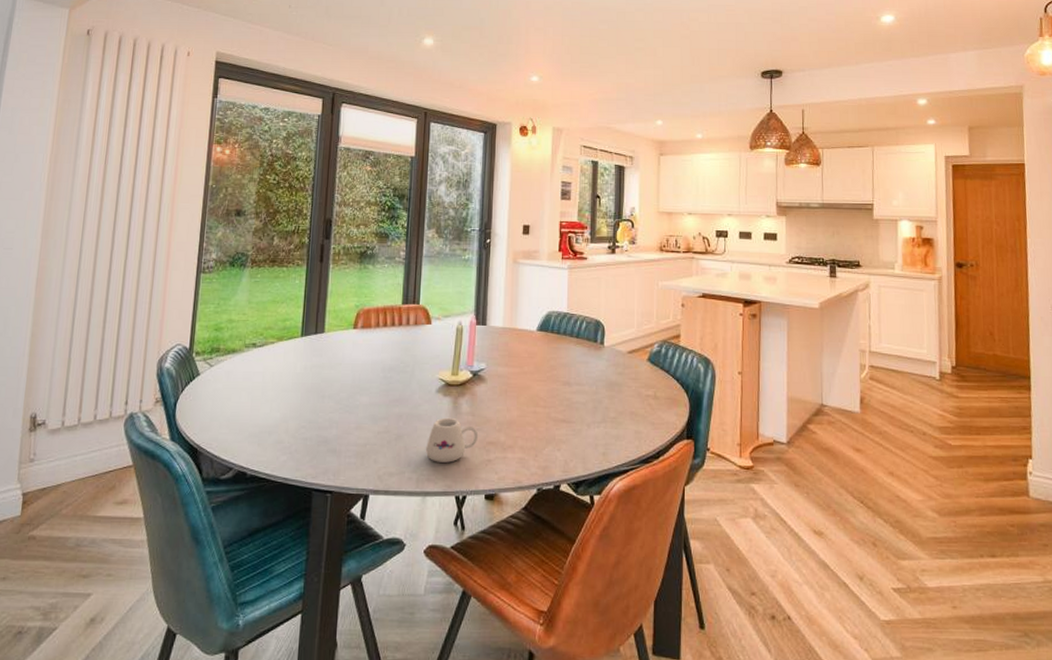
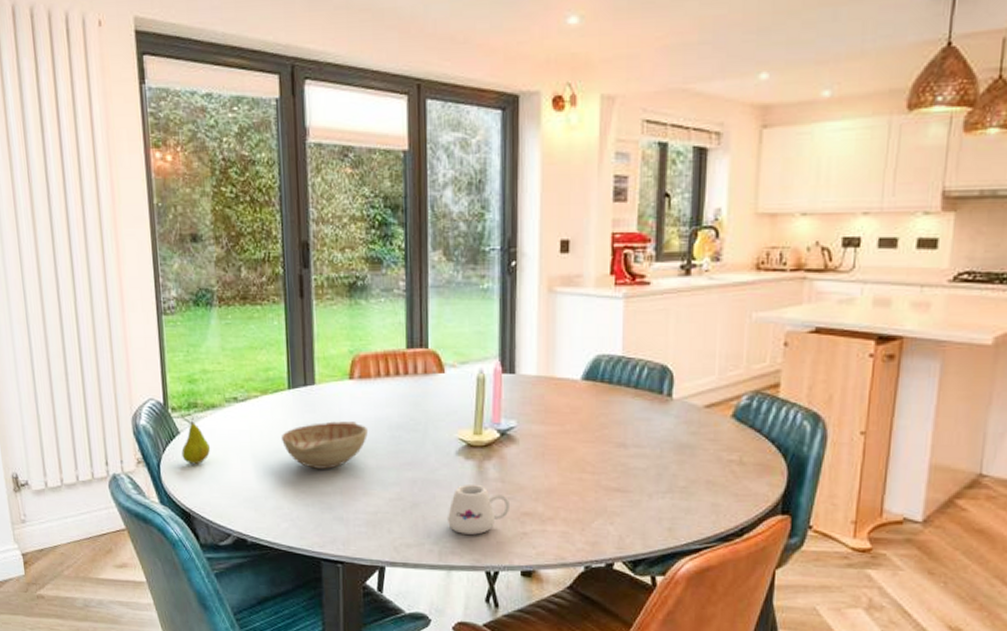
fruit: none [198,359,226,404] -> present [181,416,211,465]
decorative bowl: none [289,364,366,406] -> present [280,421,369,469]

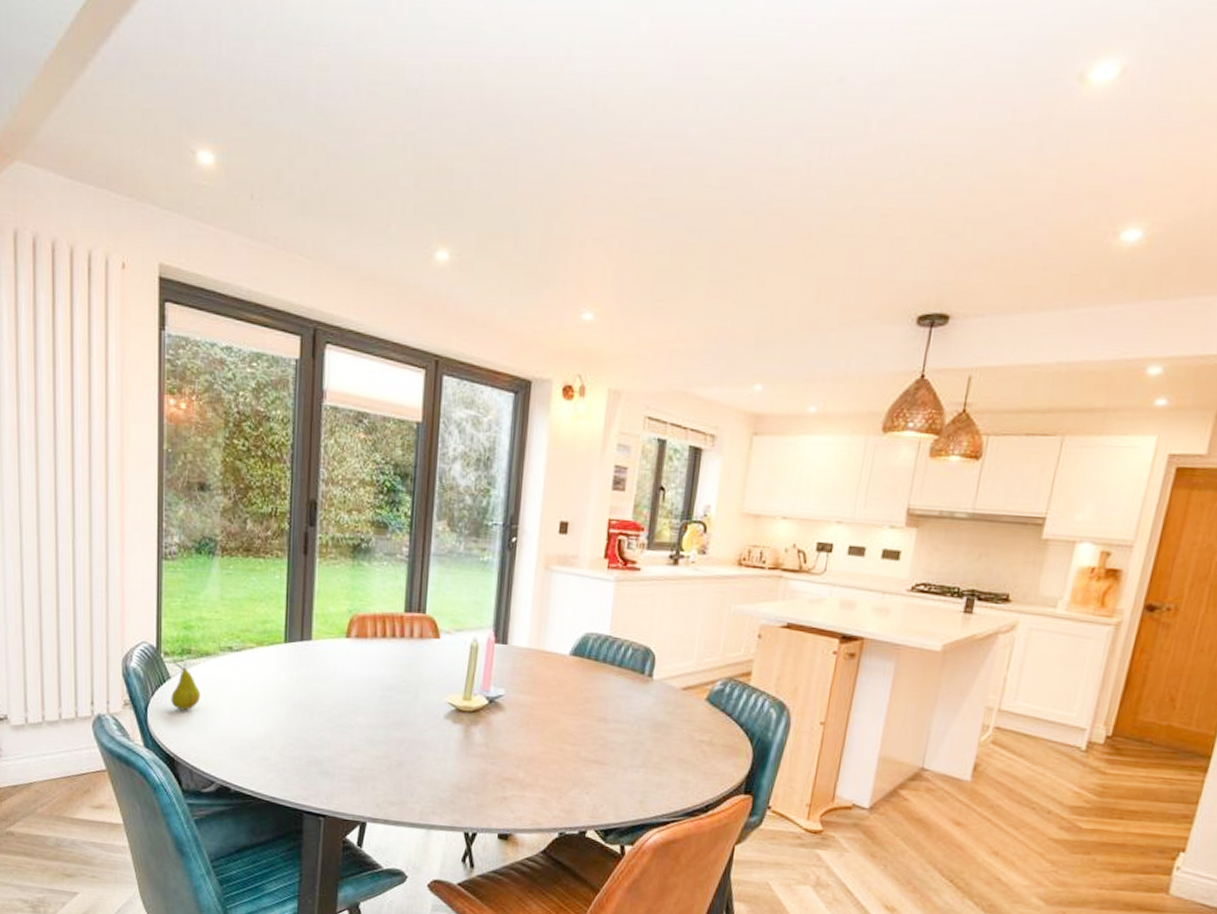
decorative bowl: present [280,421,369,469] -> none [273,677,361,724]
mug: present [448,483,511,535] -> none [431,747,493,797]

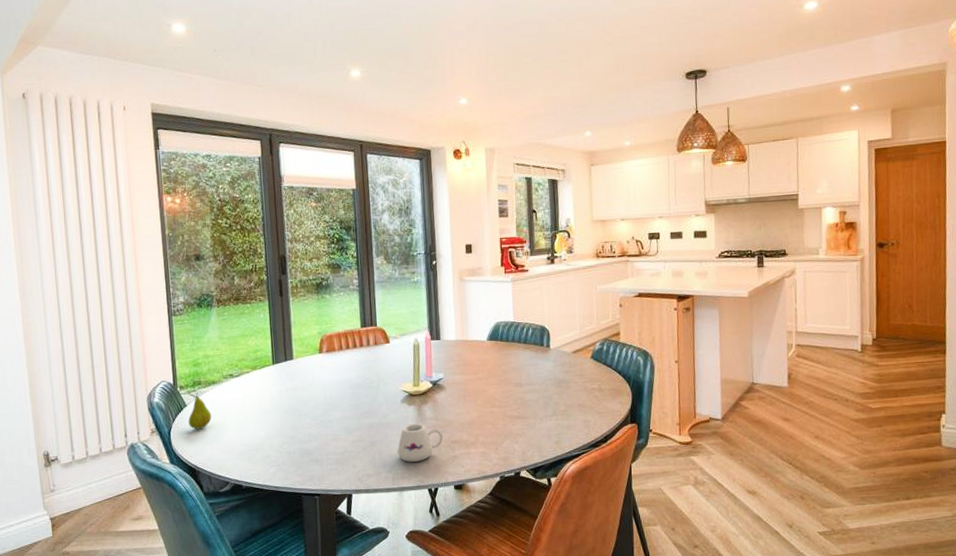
mug: none [431,747,493,797] -> present [398,423,444,462]

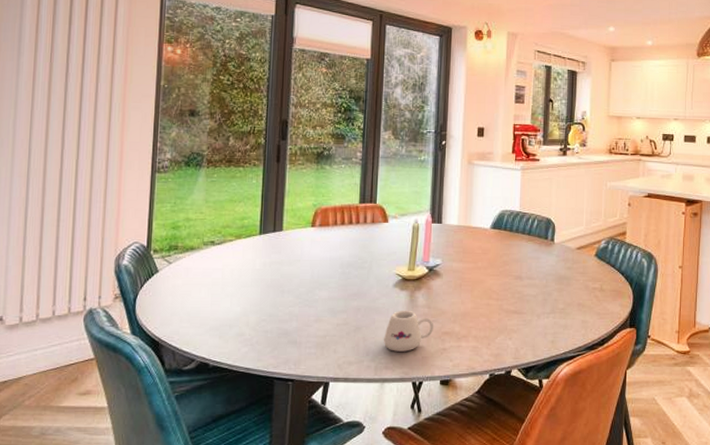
fruit: present [188,391,212,430] -> none [158,257,186,299]

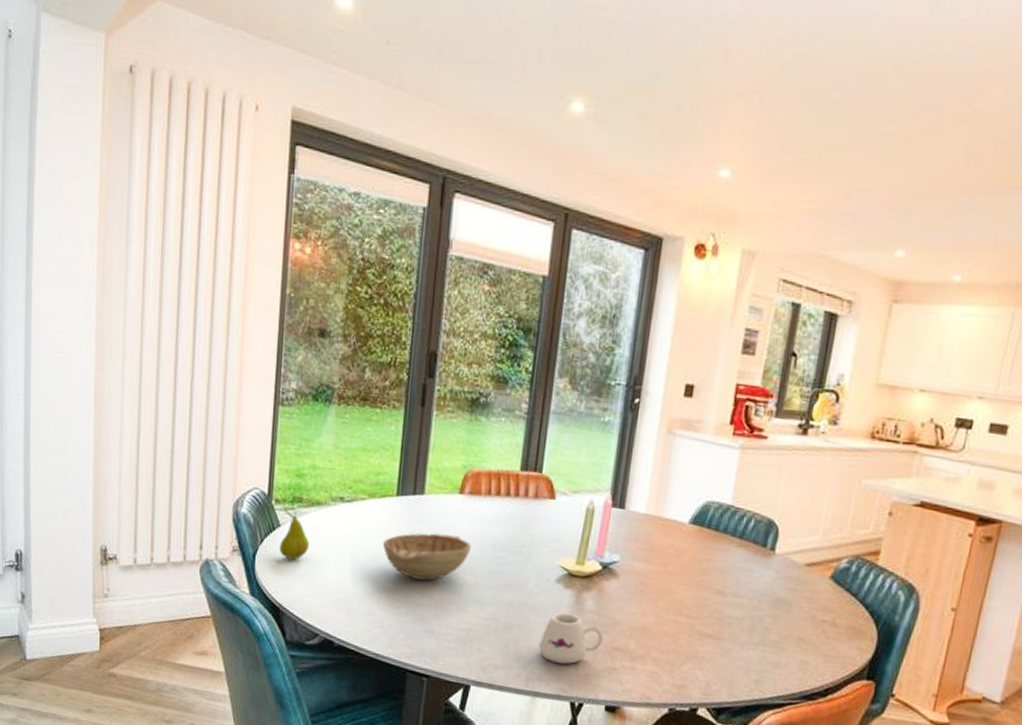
fruit: none [158,257,186,299] -> present [279,510,310,560]
decorative bowl: none [249,261,324,300] -> present [382,533,472,581]

